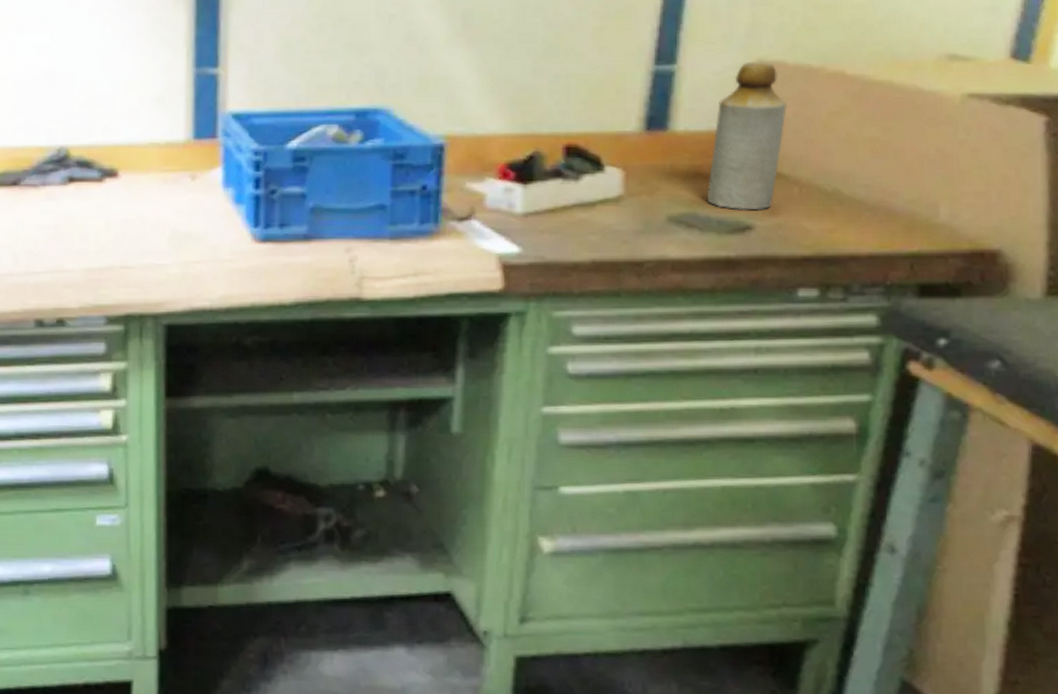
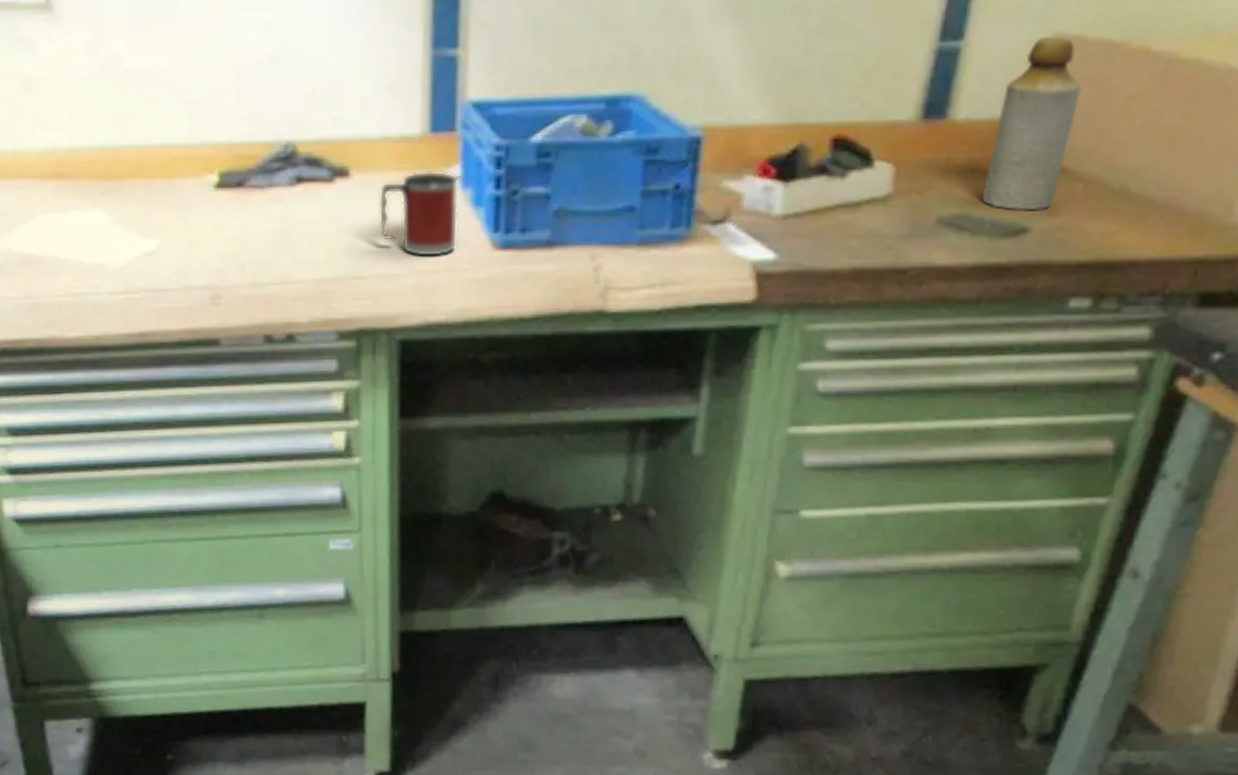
mug: none [145,172,224,249] -> present [378,171,463,258]

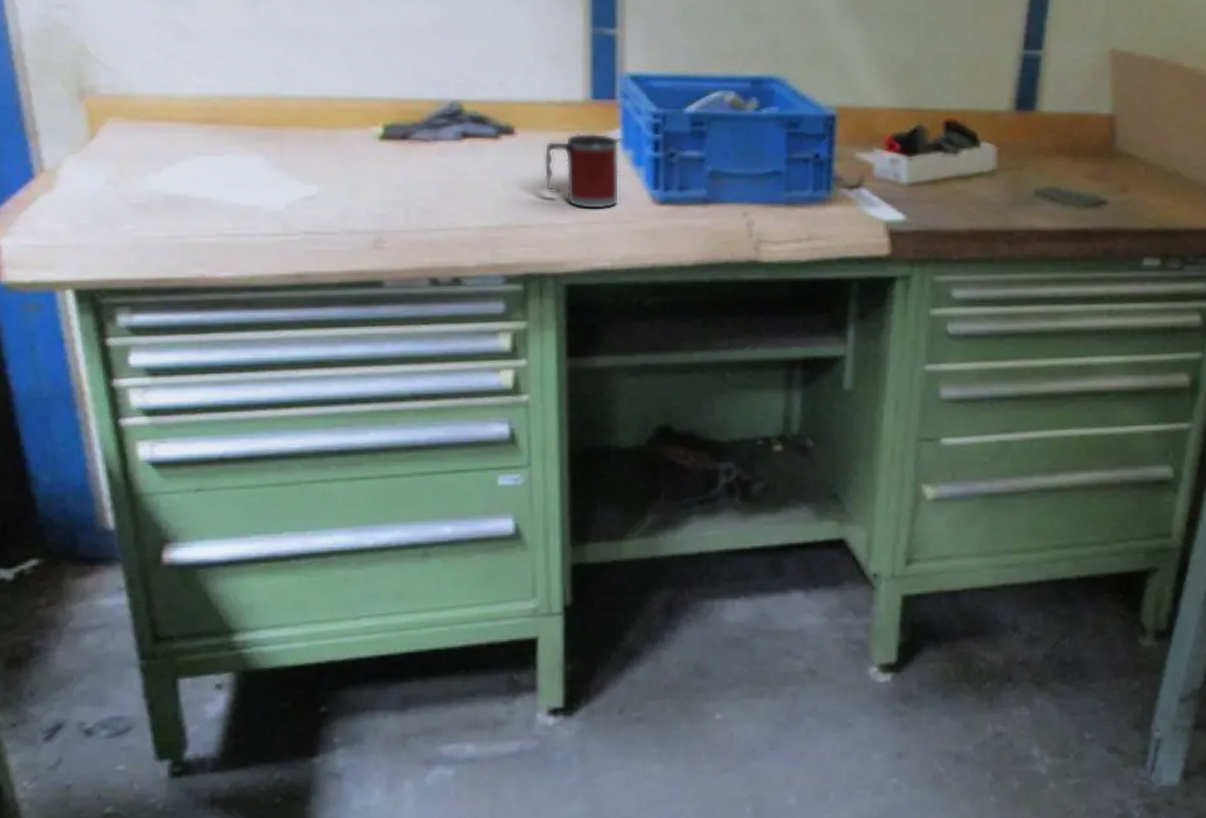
bottle: present [983,35,1083,211] -> none [1069,51,1136,187]

